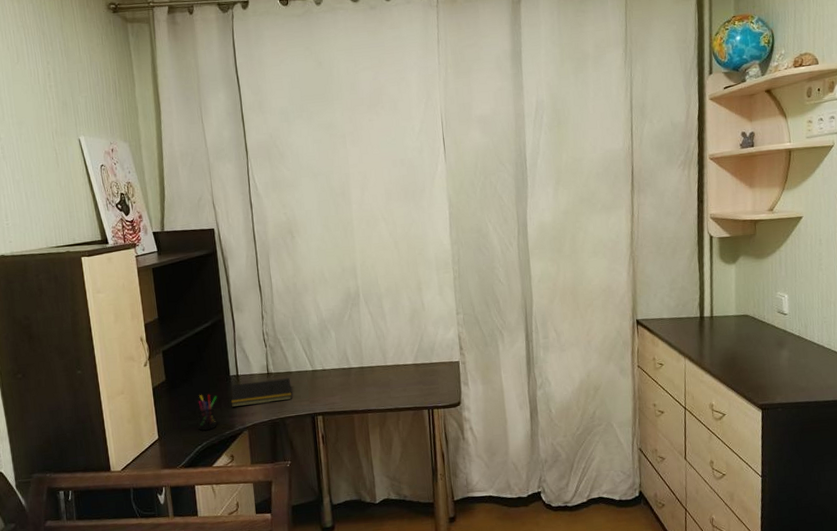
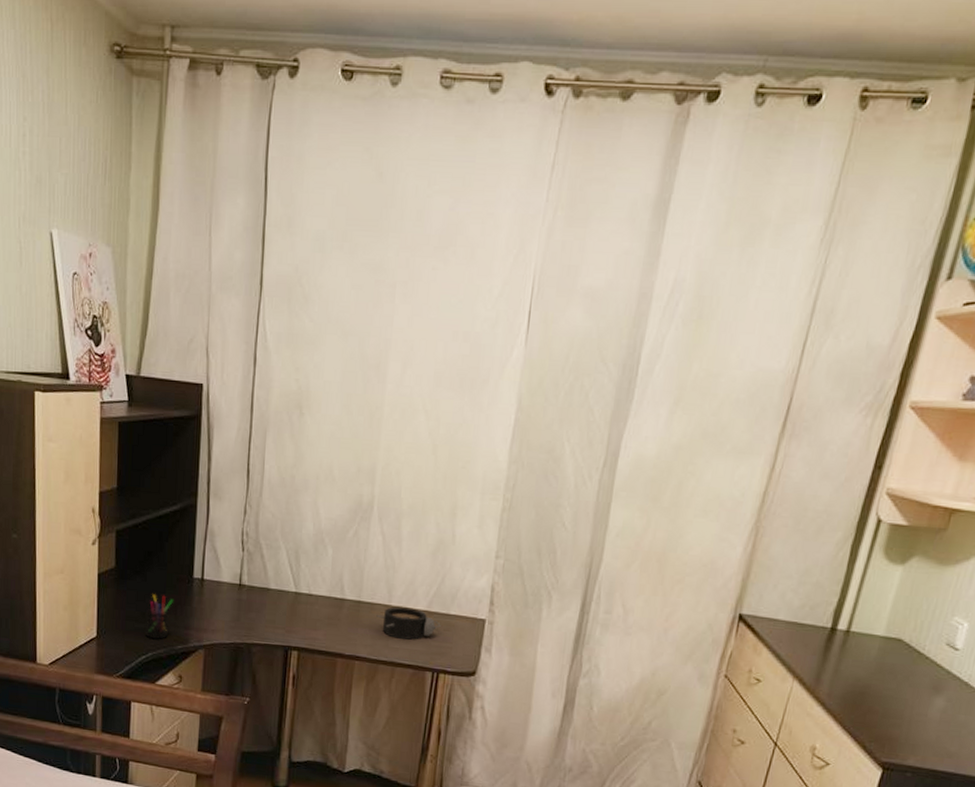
notepad: present [231,377,292,408] -> none [188,590,266,624]
alarm clock: none [377,364,427,390] -> present [376,606,441,640]

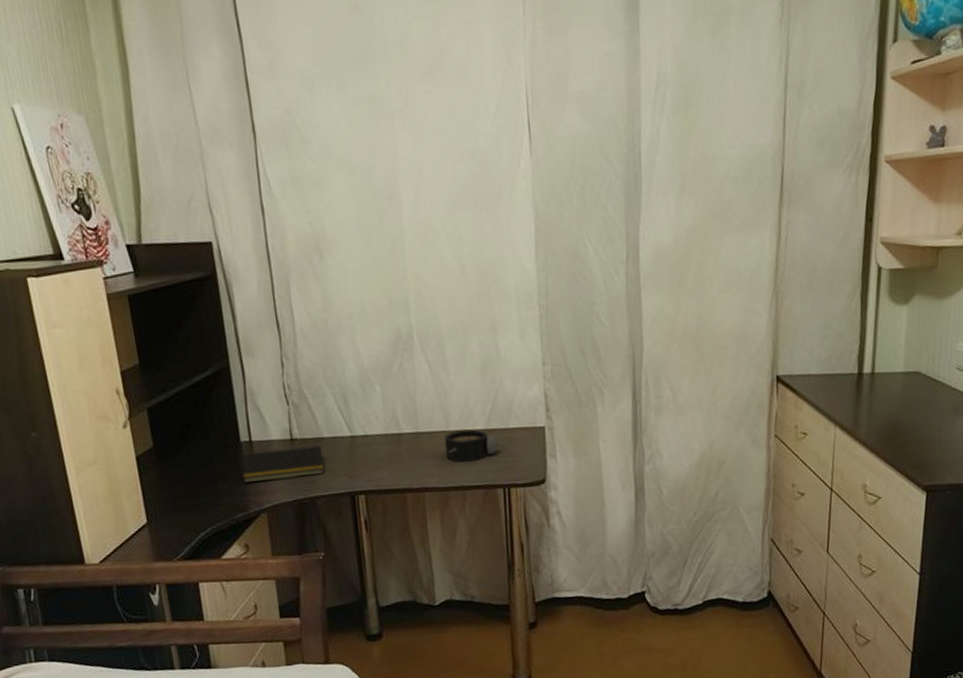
pen holder: present [146,594,174,639] -> none [197,465,225,513]
notepad: none [188,590,266,624] -> present [242,444,324,484]

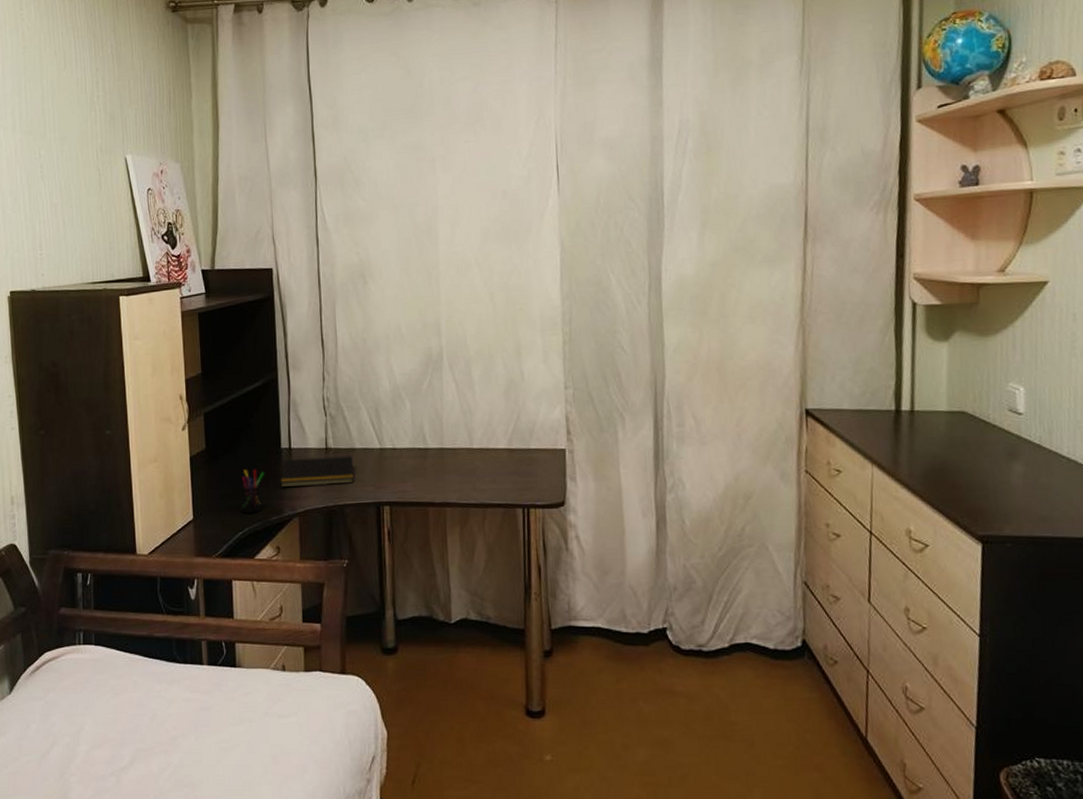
pen holder: none [197,465,225,513] -> present [239,469,265,513]
alarm clock: present [437,429,503,462] -> none [460,448,524,480]

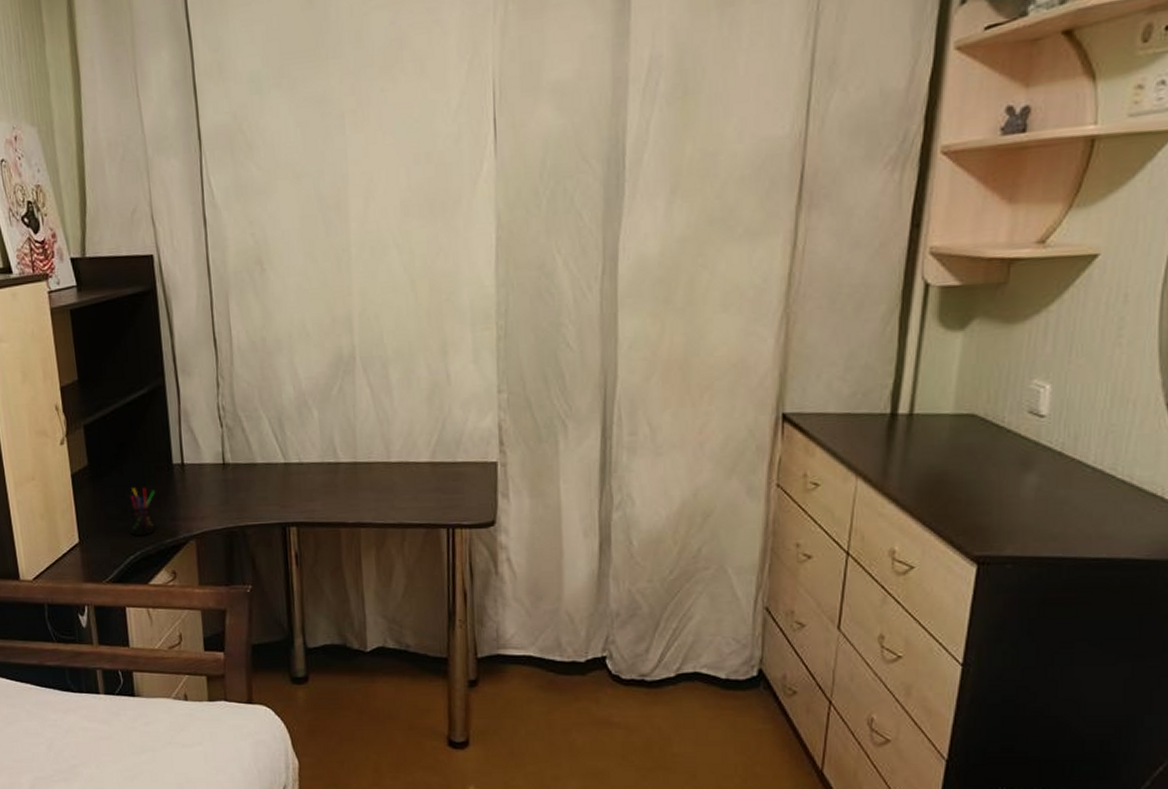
notepad: present [280,455,353,488] -> none [173,470,255,508]

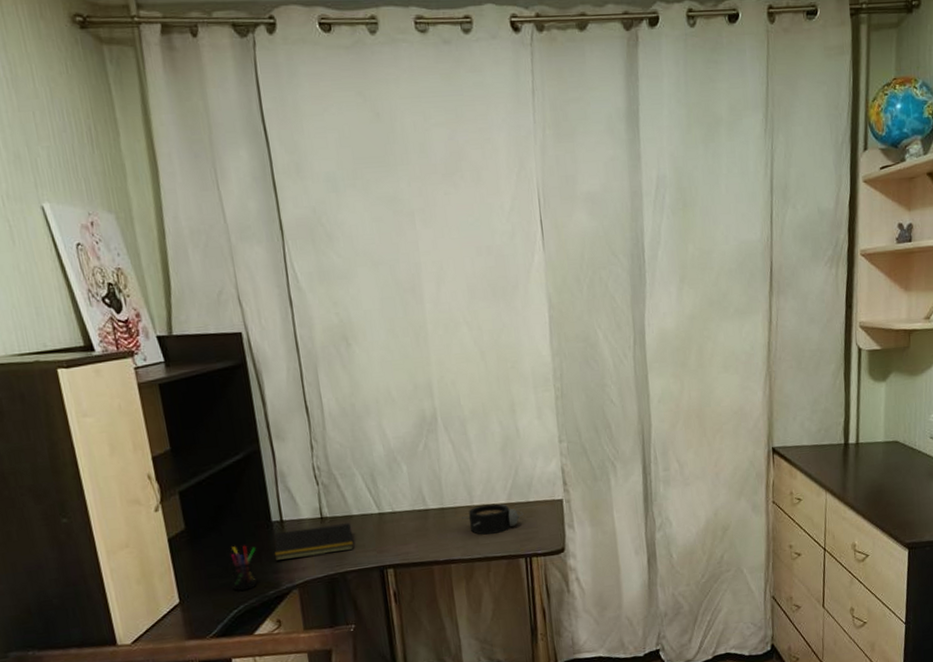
notepad: none [173,470,255,508] -> present [274,522,354,562]
alarm clock: none [376,461,449,497] -> present [462,503,524,535]

